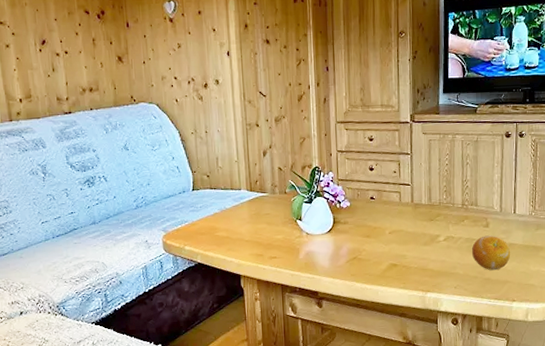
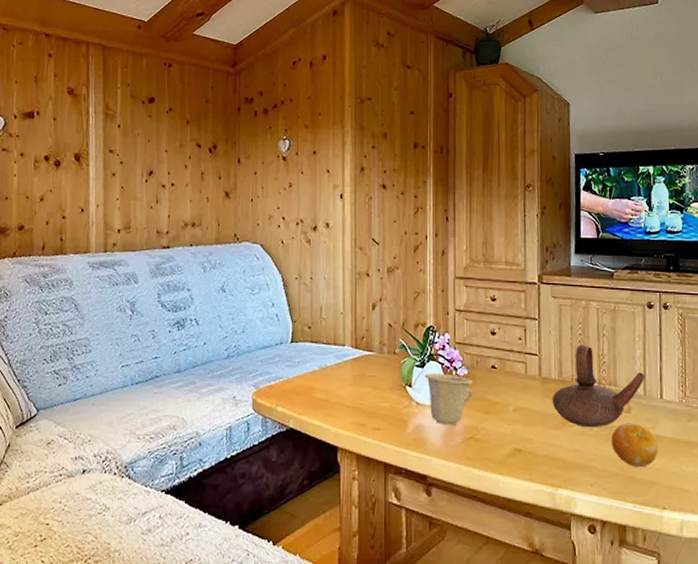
cup: none [312,206,355,250] -> present [424,373,474,426]
teapot: none [422,173,502,242] -> present [552,344,646,428]

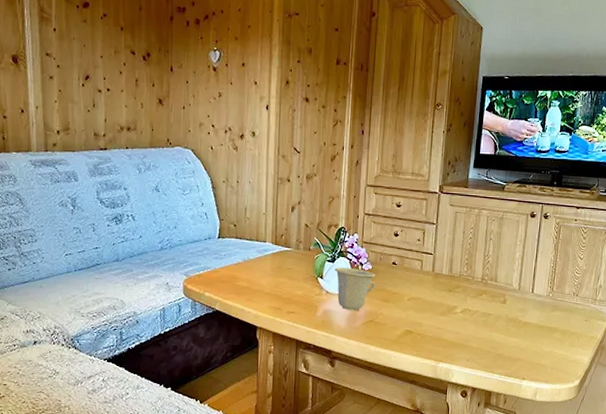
teapot: present [552,344,646,428] -> none [441,246,522,315]
fruit: present [611,423,659,467] -> none [487,312,525,346]

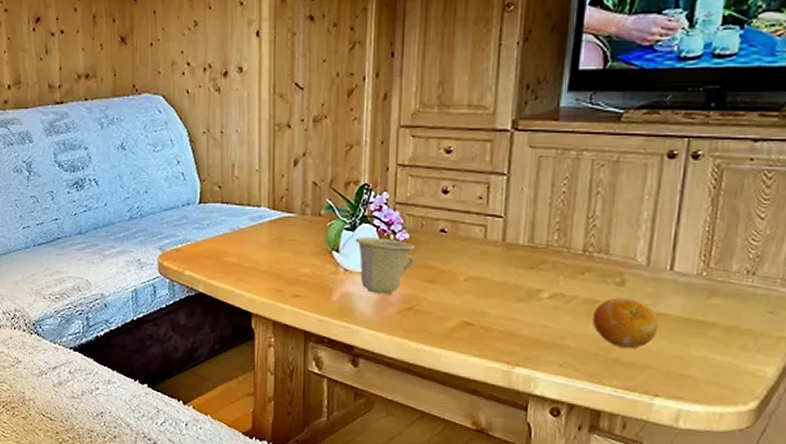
fruit: none [487,312,525,346] -> present [593,297,659,348]

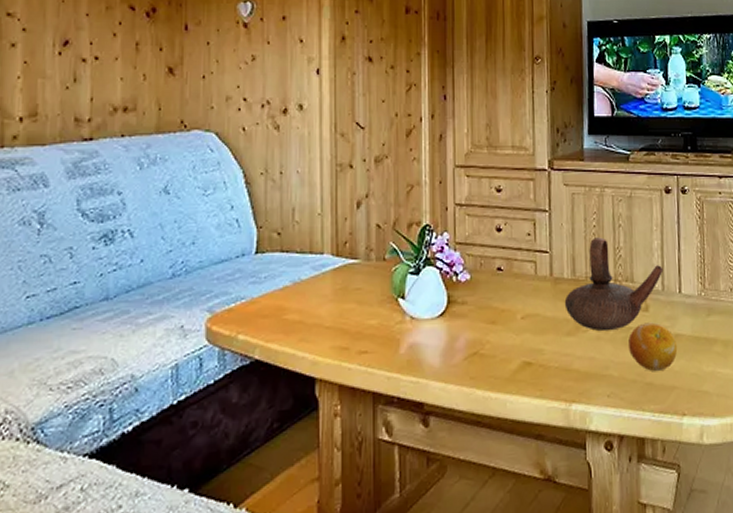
cup: present [355,237,416,295] -> none [420,280,477,342]
teapot: none [516,204,652,302] -> present [564,237,664,332]

